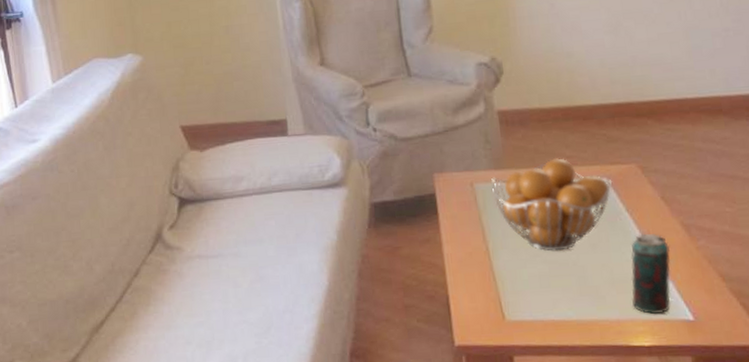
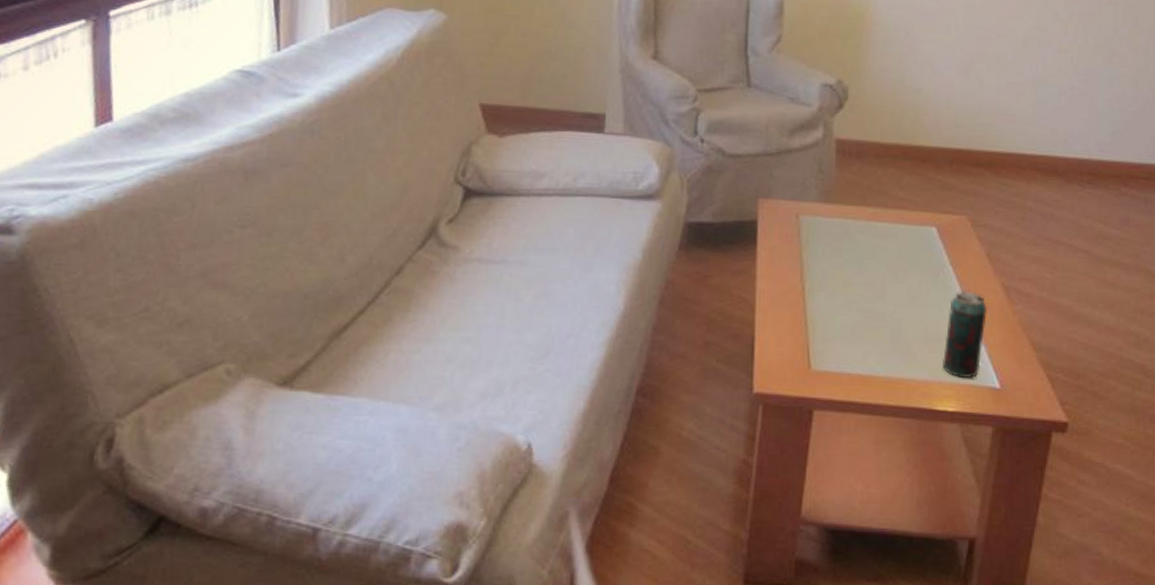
fruit basket: present [490,158,612,251] -> none [817,199,940,300]

